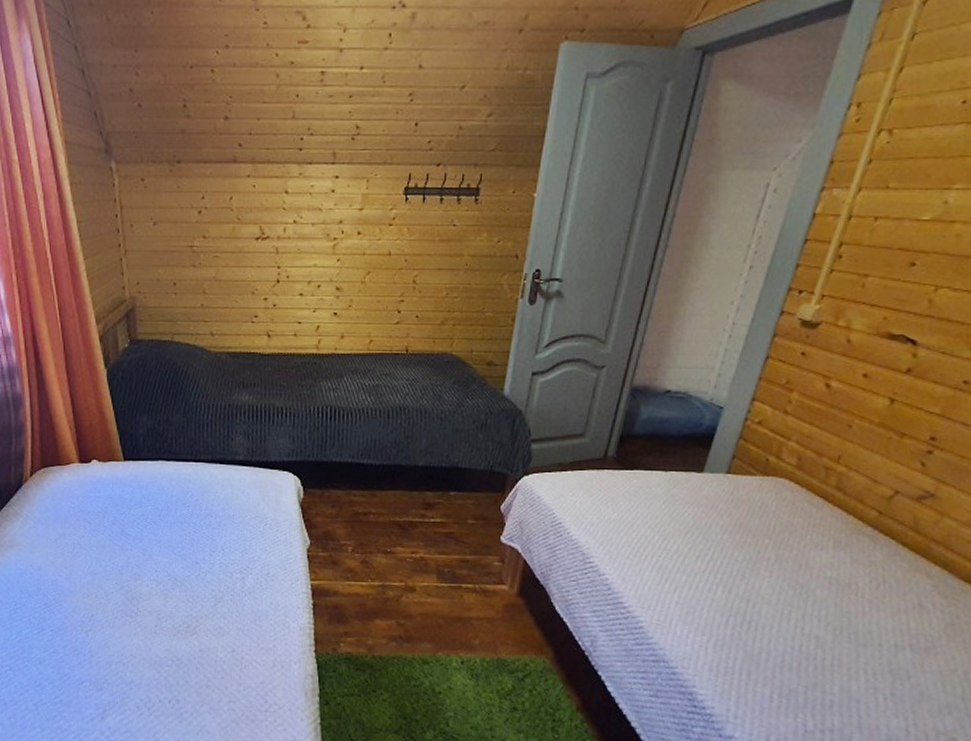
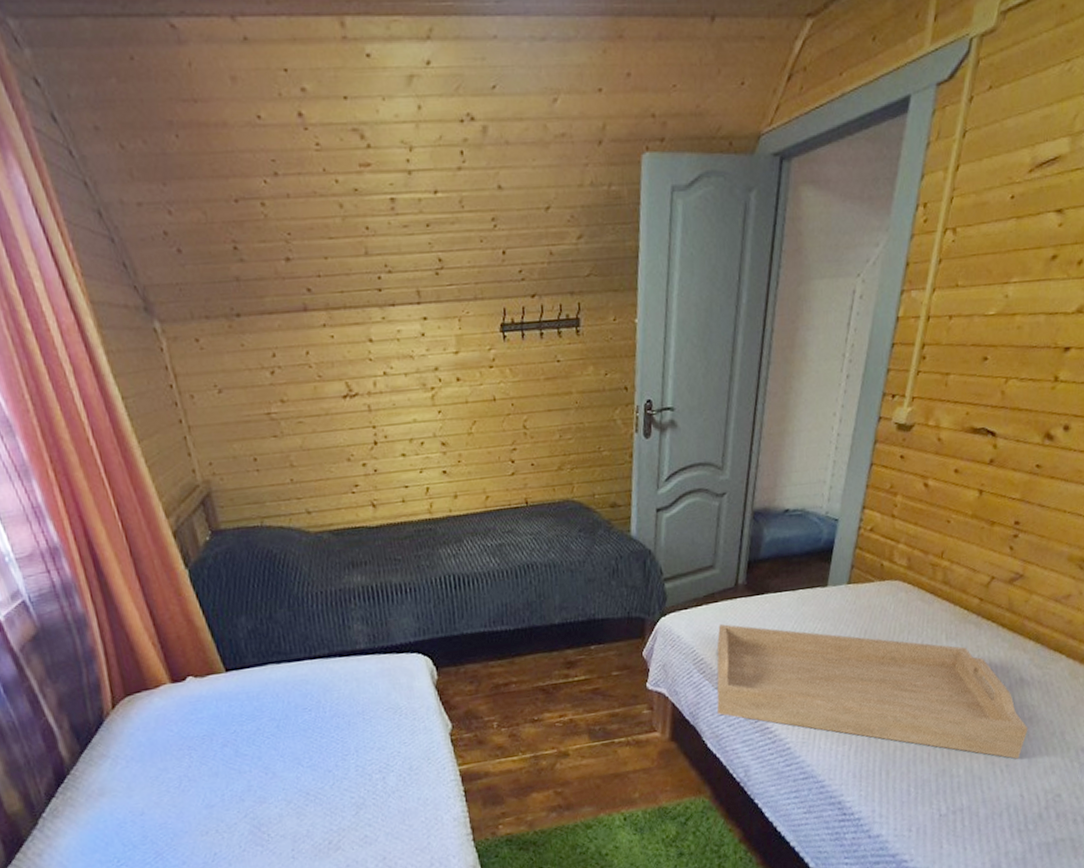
serving tray: none [570,491,923,690] -> present [716,623,1028,759]

